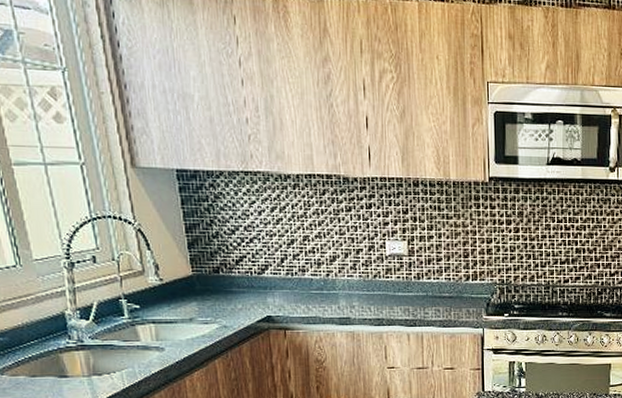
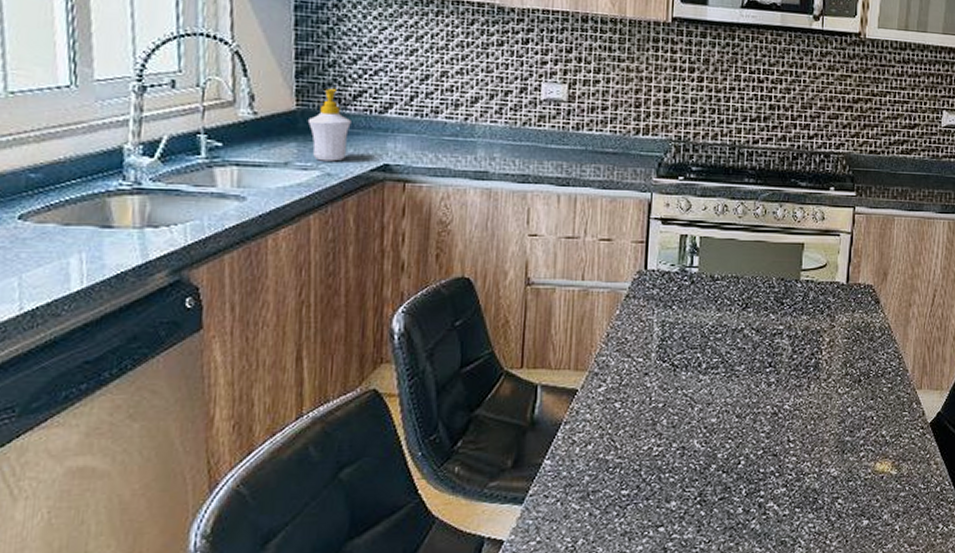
soap bottle: none [204,255,237,316] -> present [308,88,351,162]

